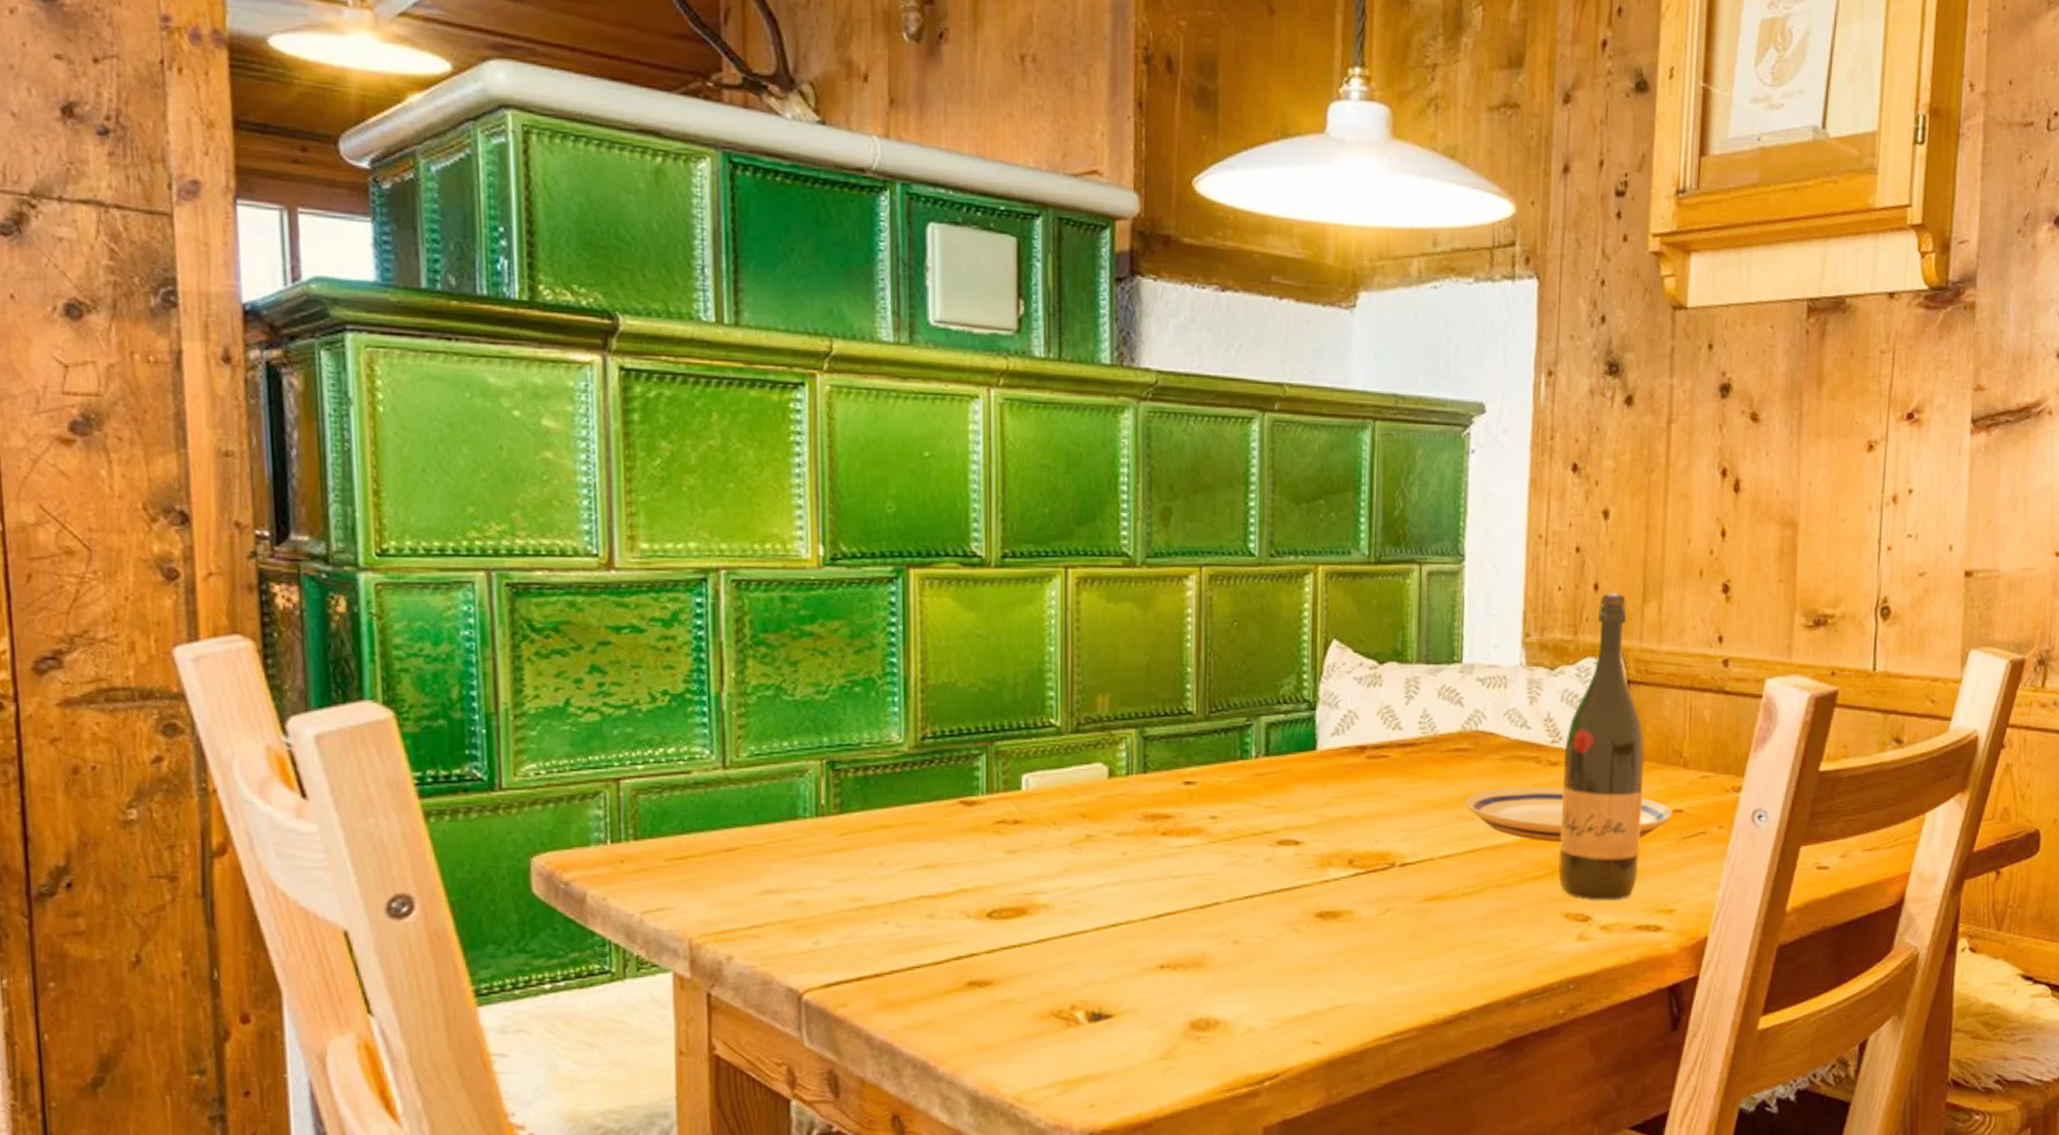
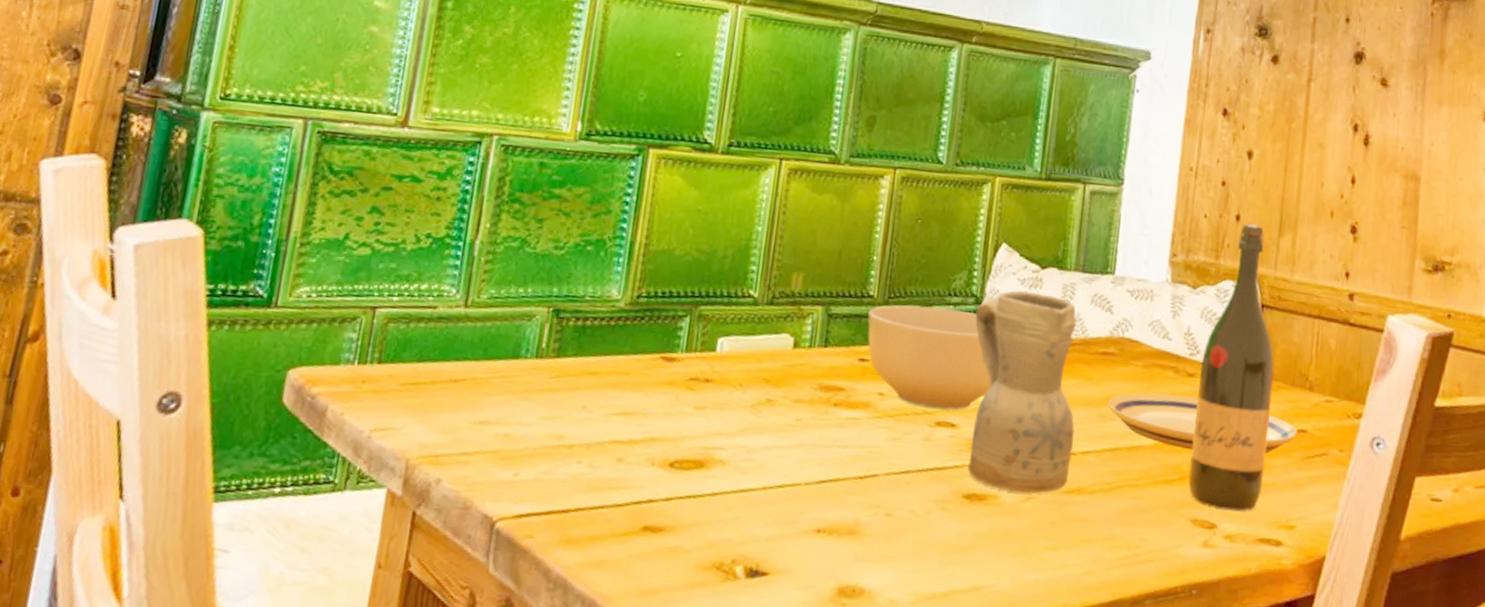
bowl: none [1189,718,1335,827] -> present [867,305,991,410]
ceramic pitcher: none [1310,690,1431,906] -> present [967,290,1077,494]

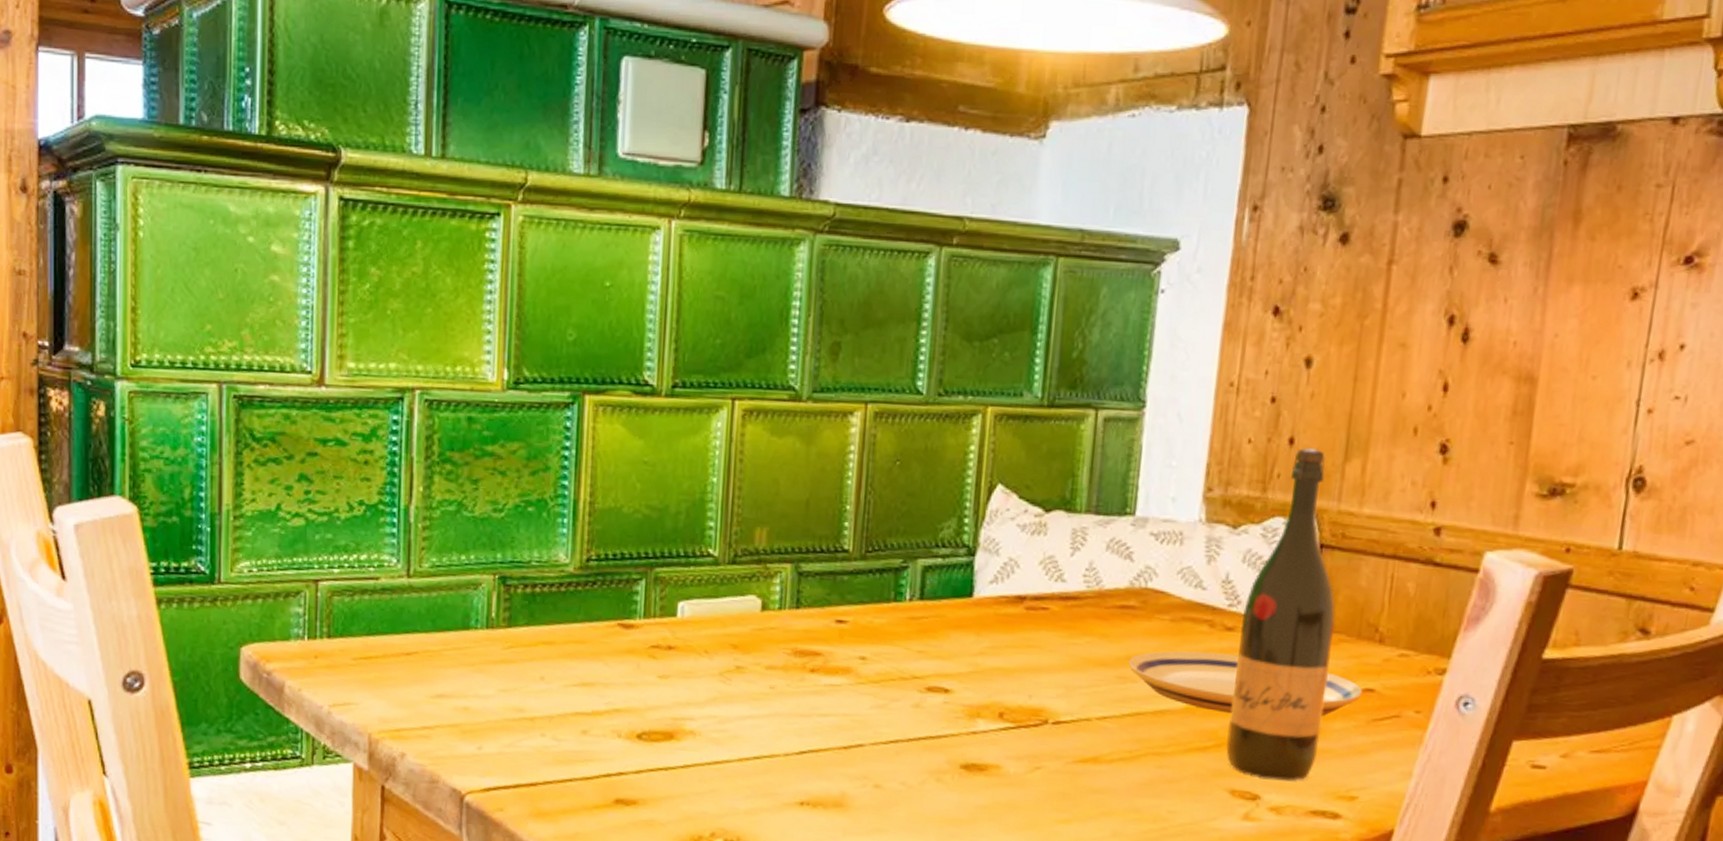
bowl: present [867,305,991,410] -> none [843,559,989,673]
ceramic pitcher: present [967,290,1077,494] -> none [964,538,1090,764]

